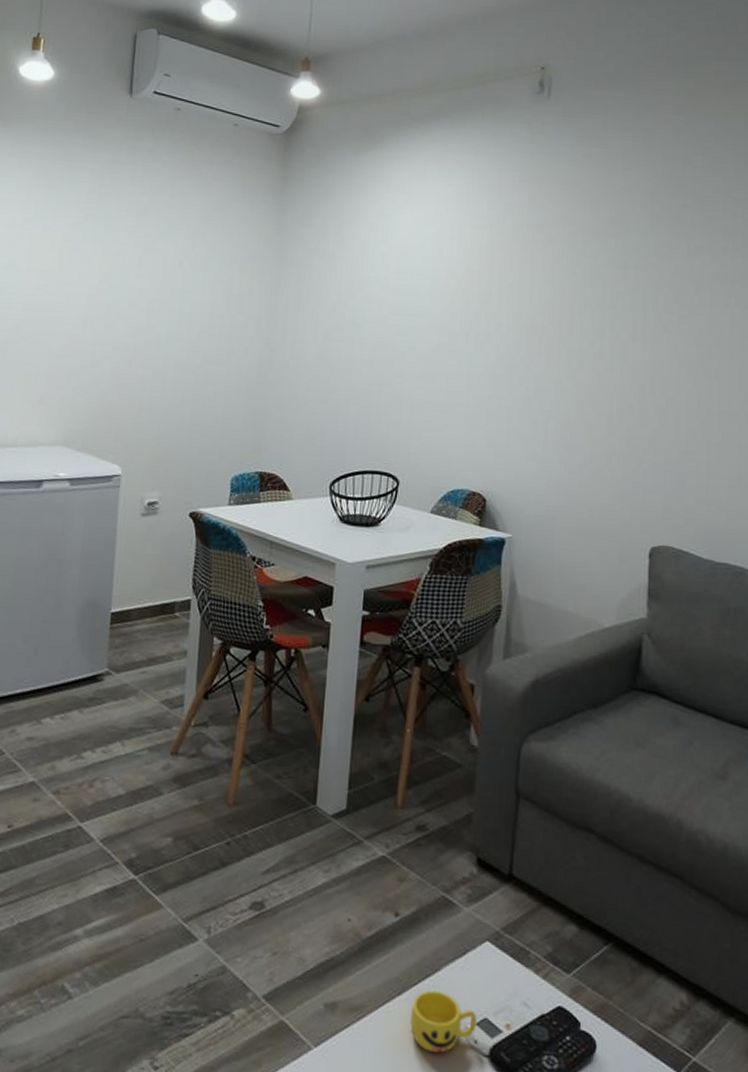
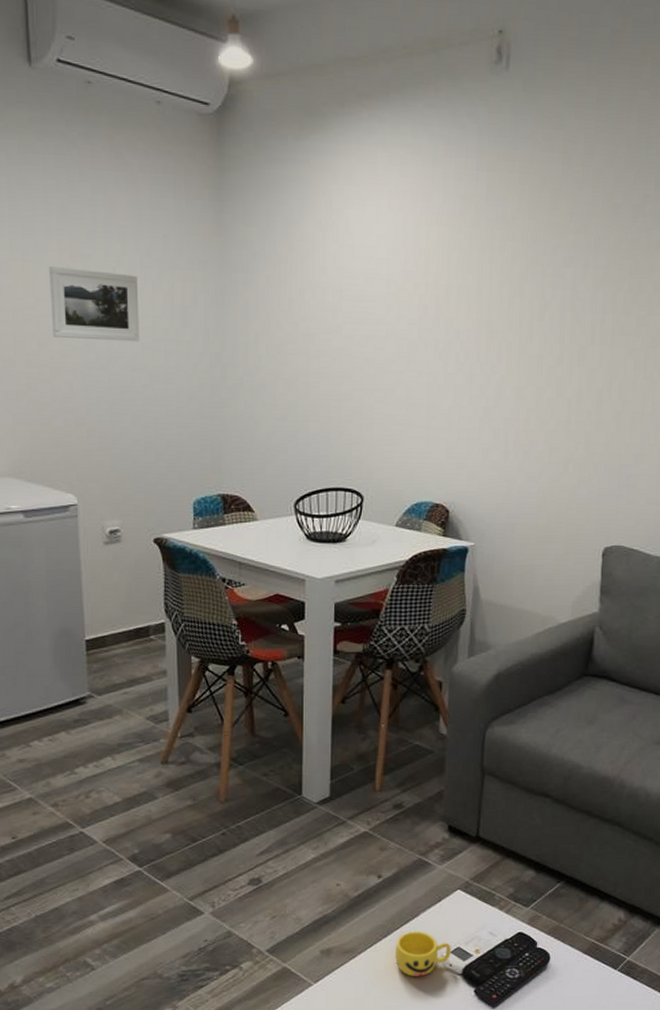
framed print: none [119,258,201,326] -> present [49,267,140,342]

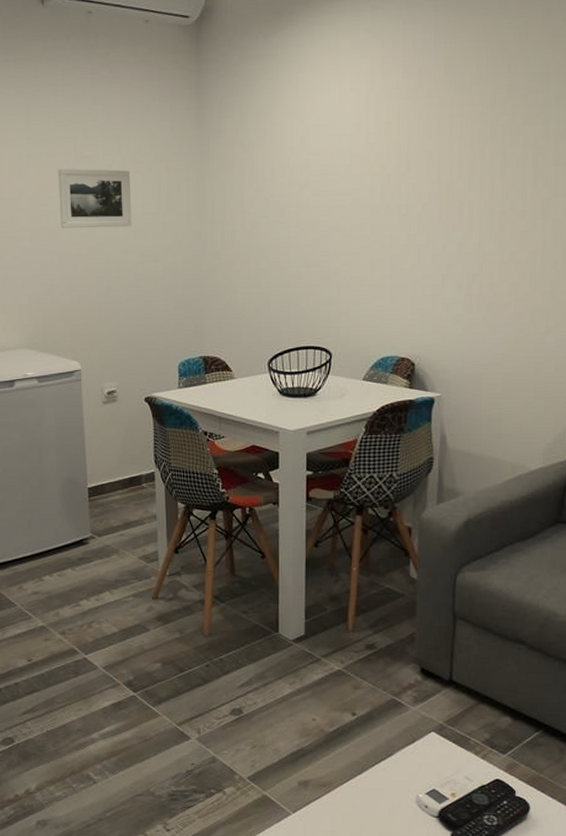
cup: present [394,931,451,977] -> none [370,770,426,816]

